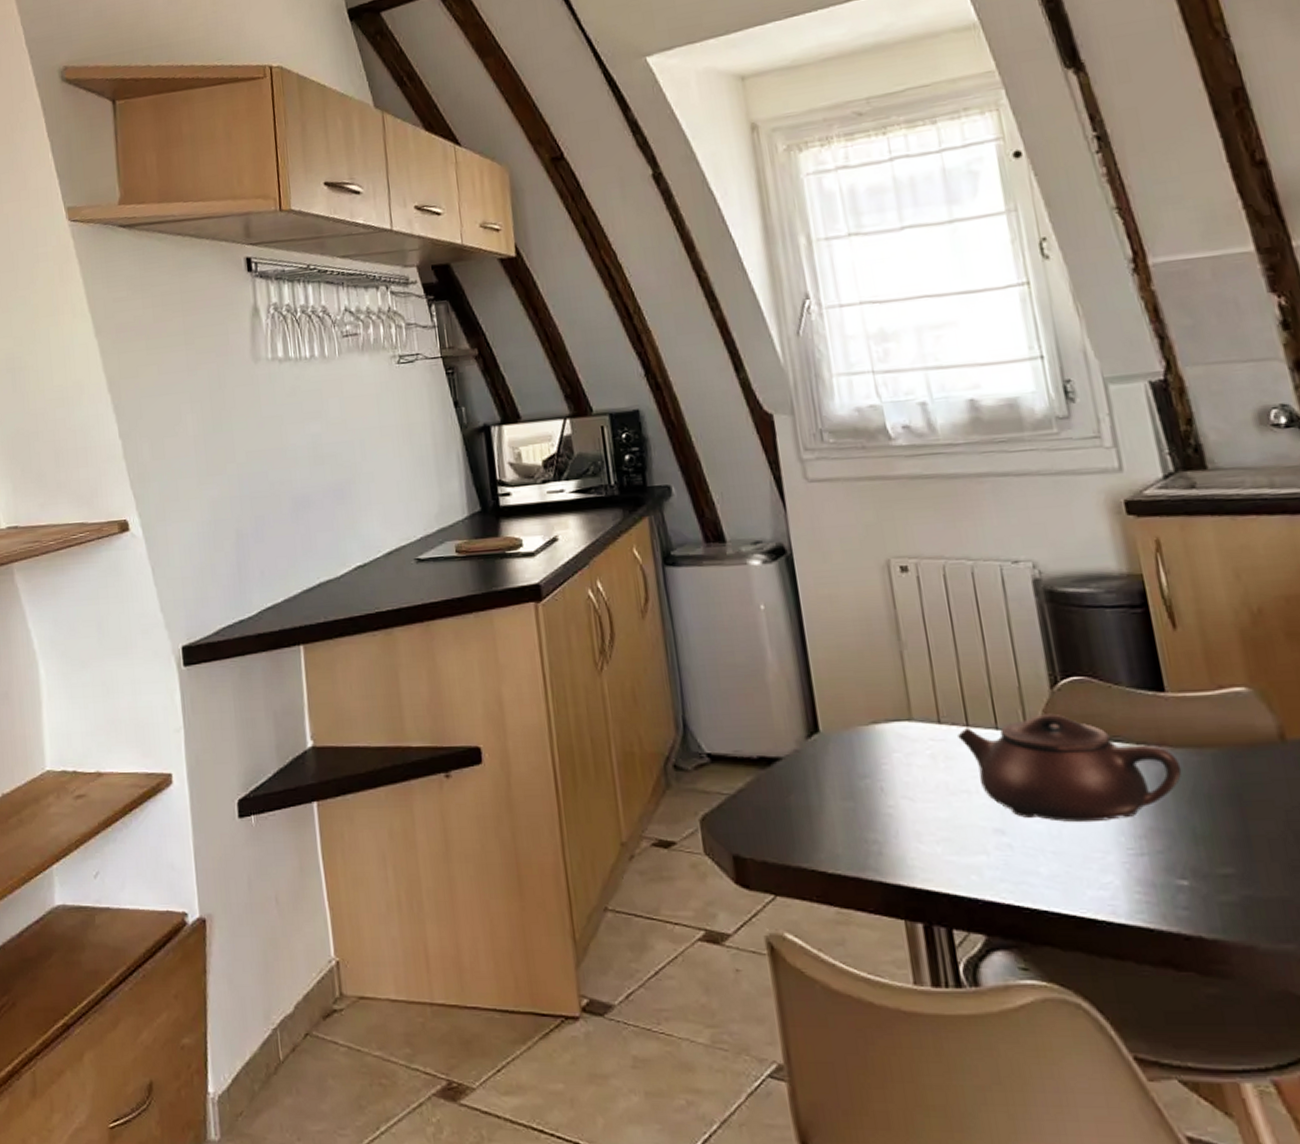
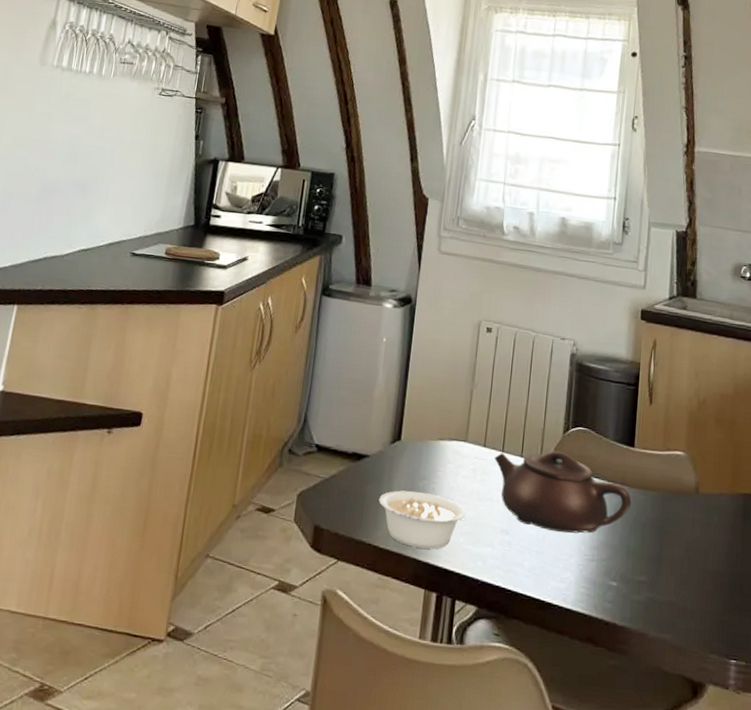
legume: none [809,795,938,867] -> present [378,490,466,549]

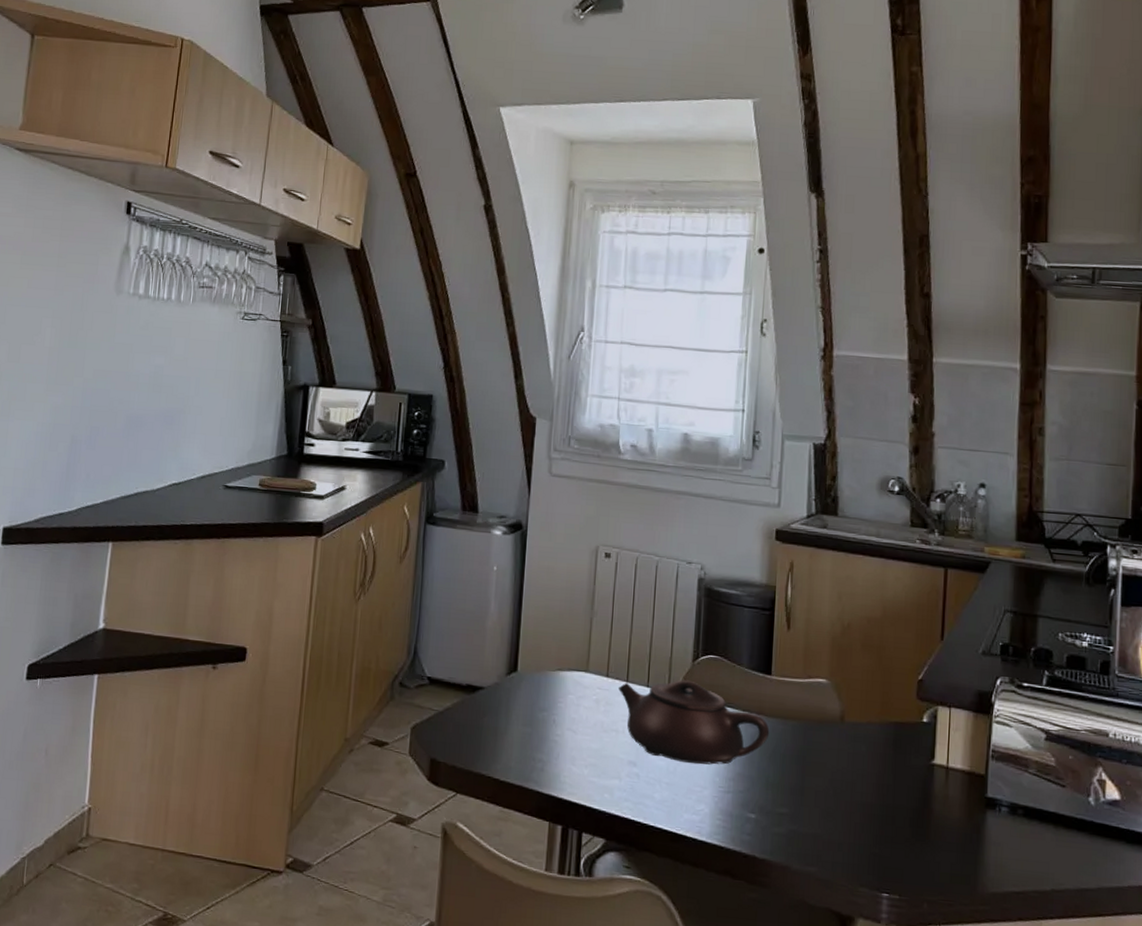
legume: present [378,490,466,549] -> none [496,722,590,782]

